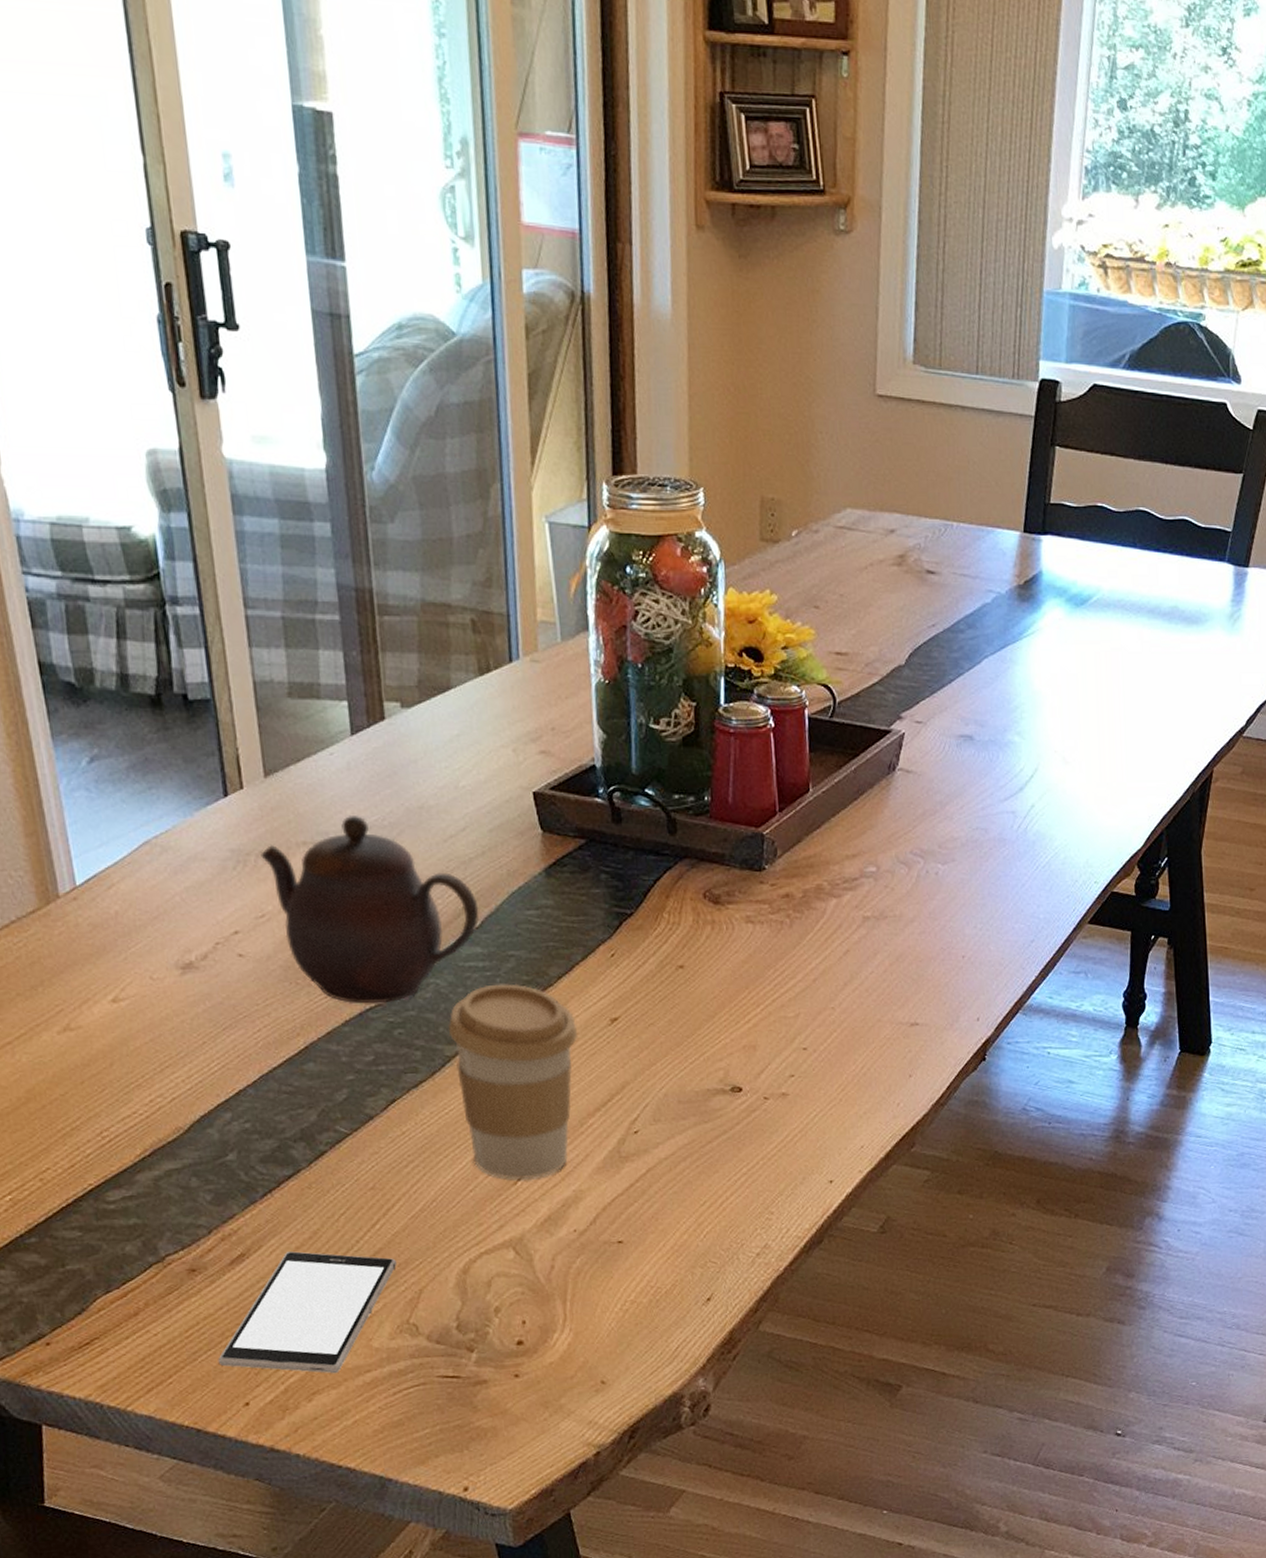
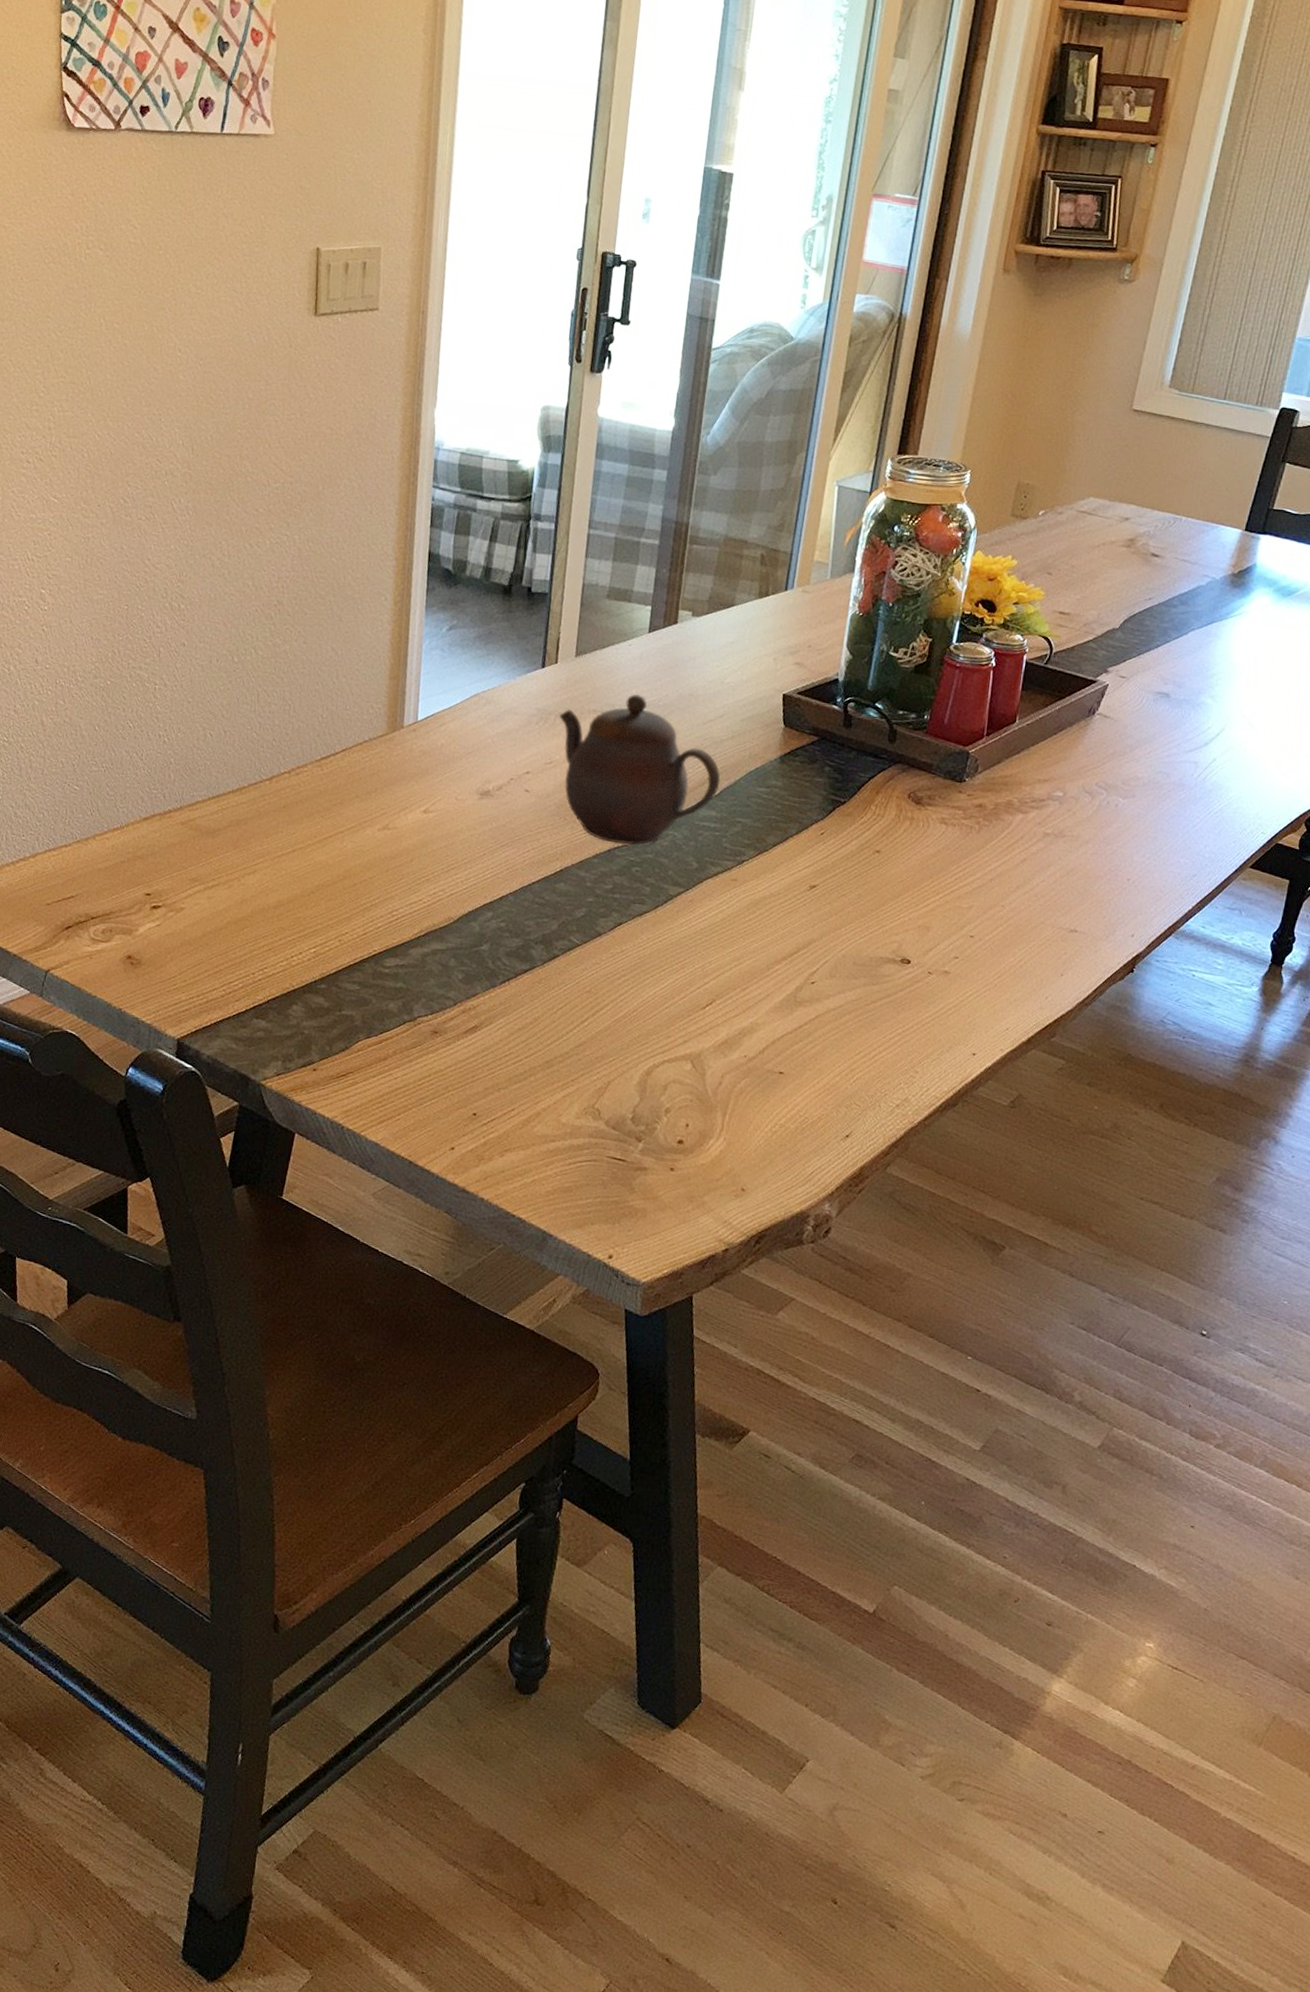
smartphone: present [218,1251,397,1374] -> none [438,1031,595,1138]
coffee cup: present [447,983,579,1180] -> none [674,842,781,1007]

